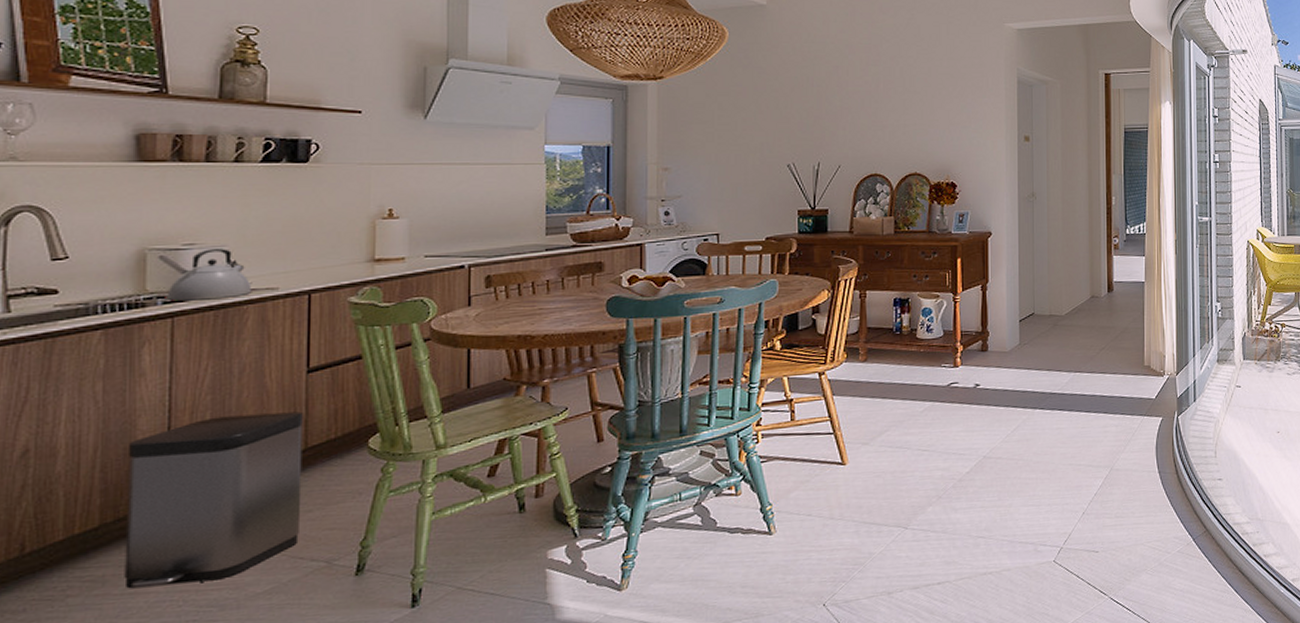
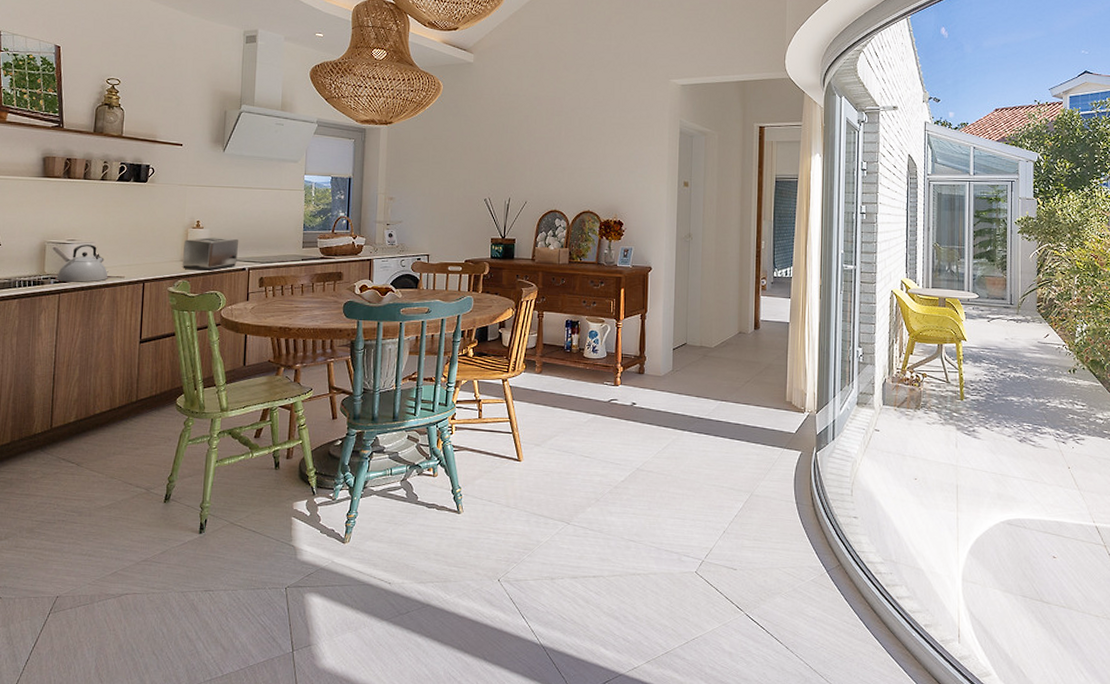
pedal bin: present [124,411,303,589] -> none [23,370,136,493]
toaster: none [368,228,454,273] -> present [182,236,239,271]

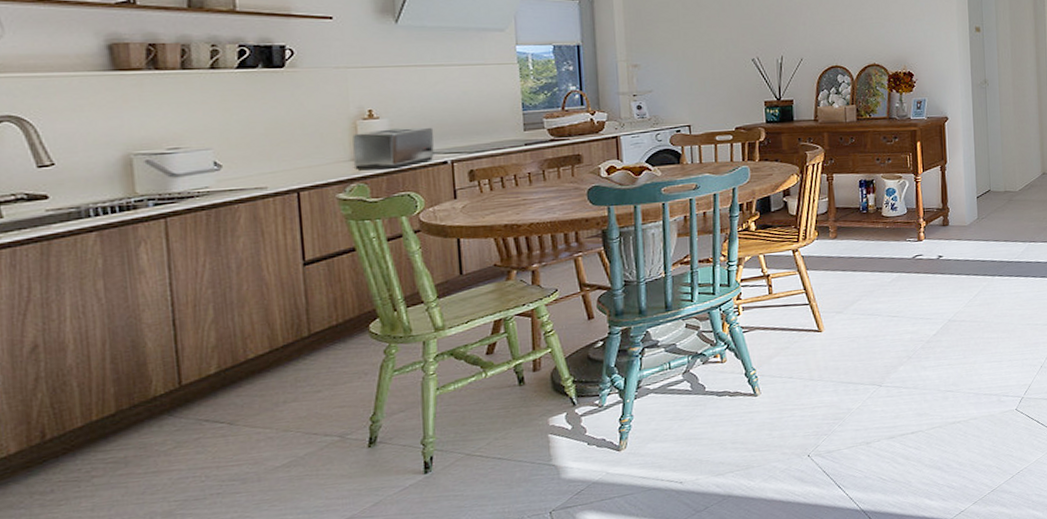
kettle: present [56,244,108,282] -> none [157,152,242,203]

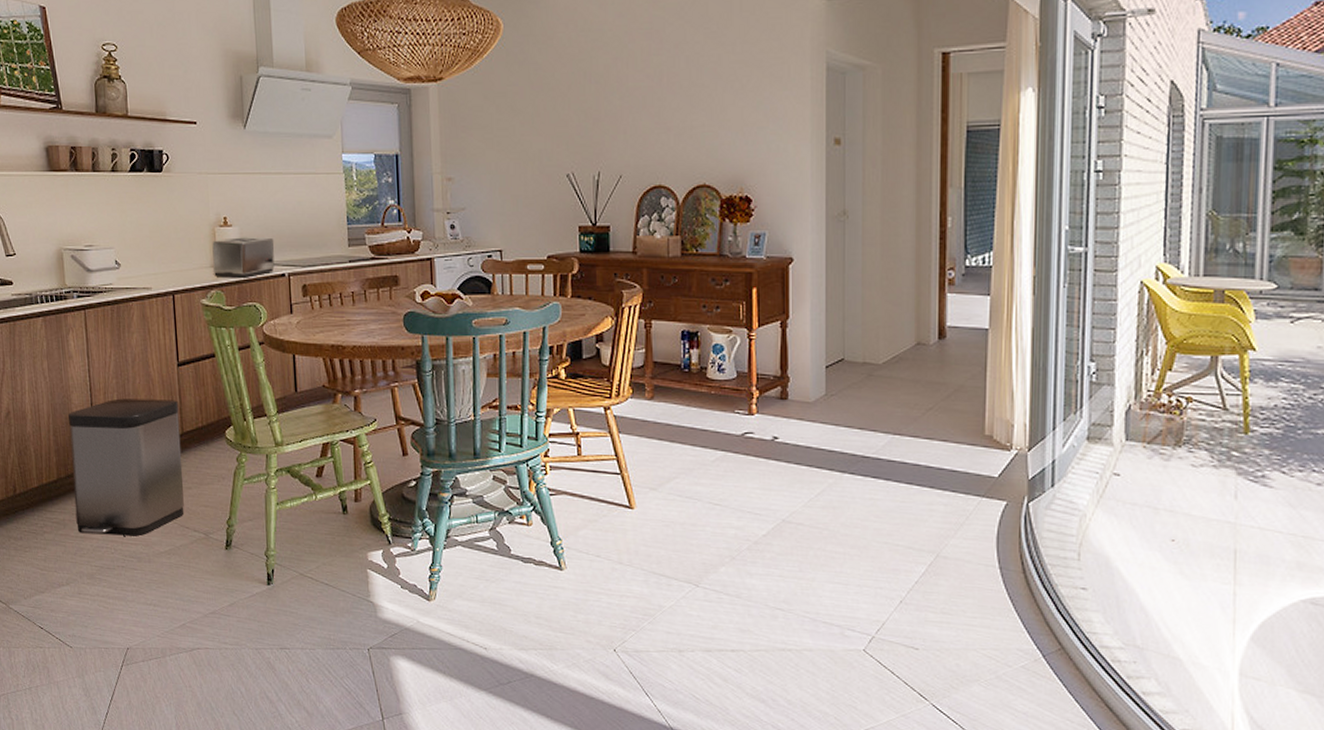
pedal bin: none [135,301,311,468] -> present [67,398,185,536]

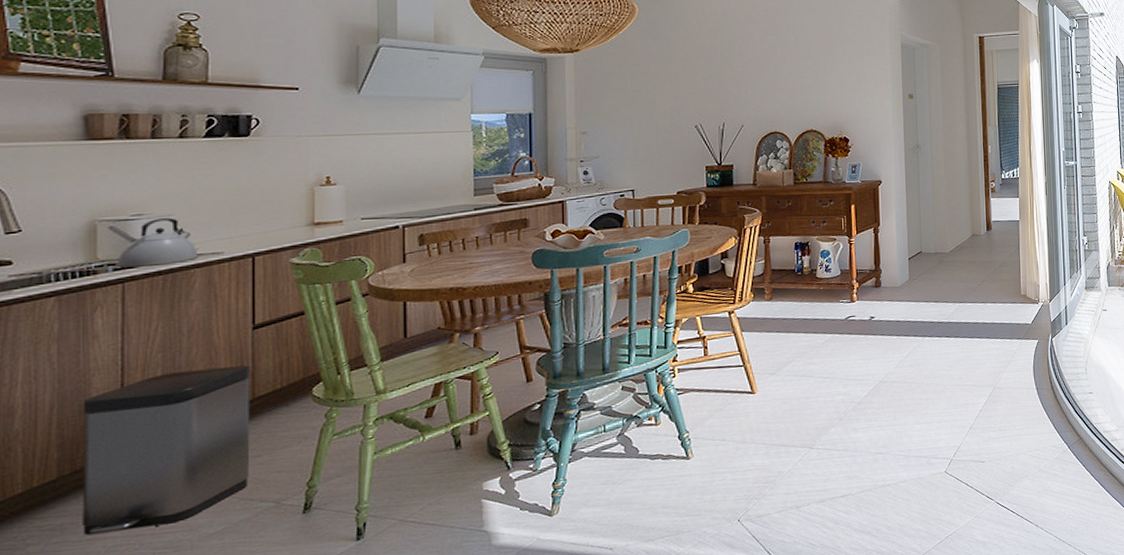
kettle: none [79,251,134,296] -> present [117,218,199,268]
toaster: present [212,236,275,278] -> none [308,192,388,235]

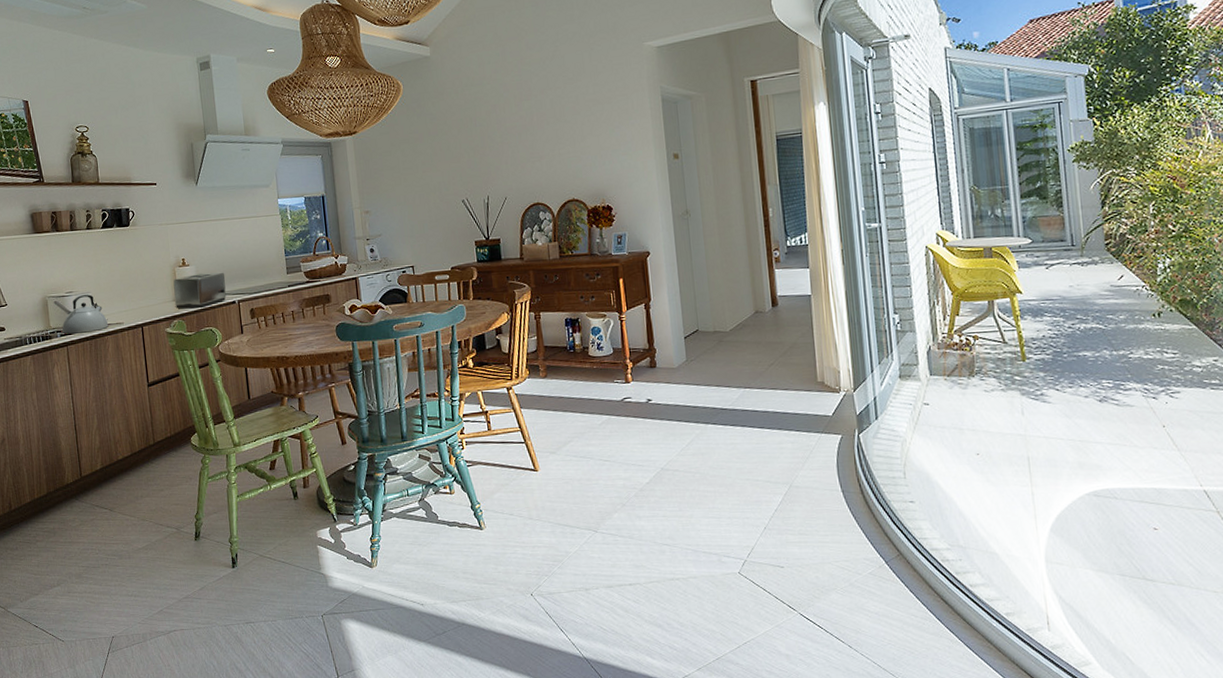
pedal bin: present [82,365,250,536] -> none [55,415,158,539]
toaster: none [308,192,388,235] -> present [173,272,226,309]

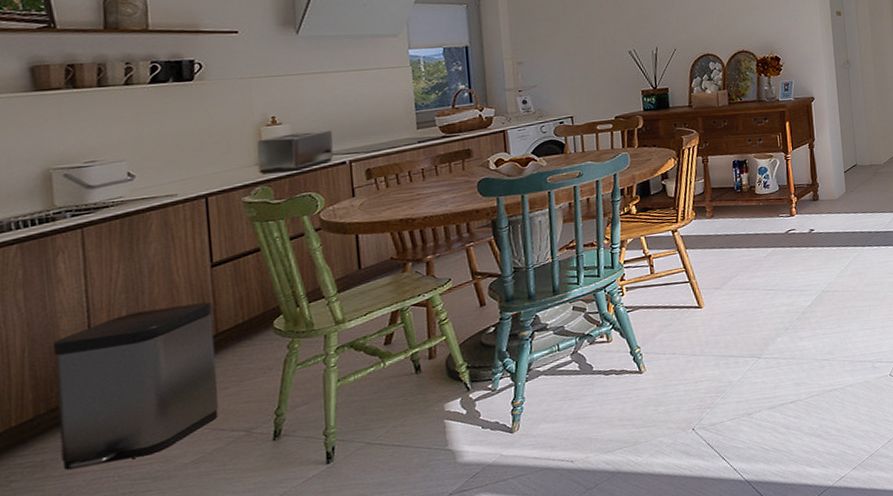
pedal bin: none [55,415,158,539] -> present [52,301,219,471]
kettle: present [62,294,109,334] -> none [74,163,153,214]

